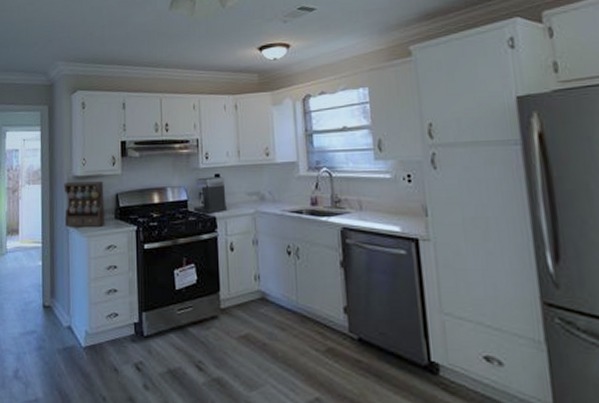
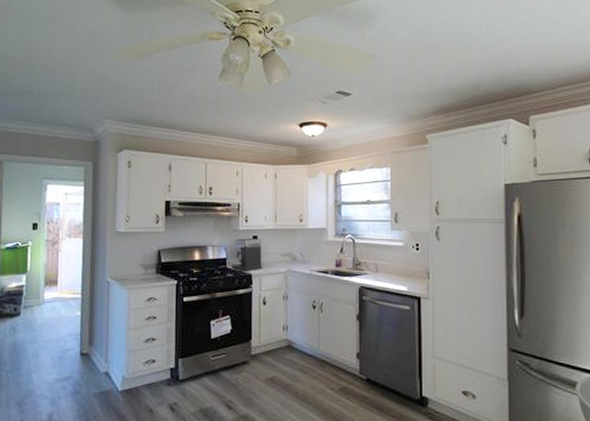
spice rack: present [64,181,105,228] -> none [105,237,147,281]

